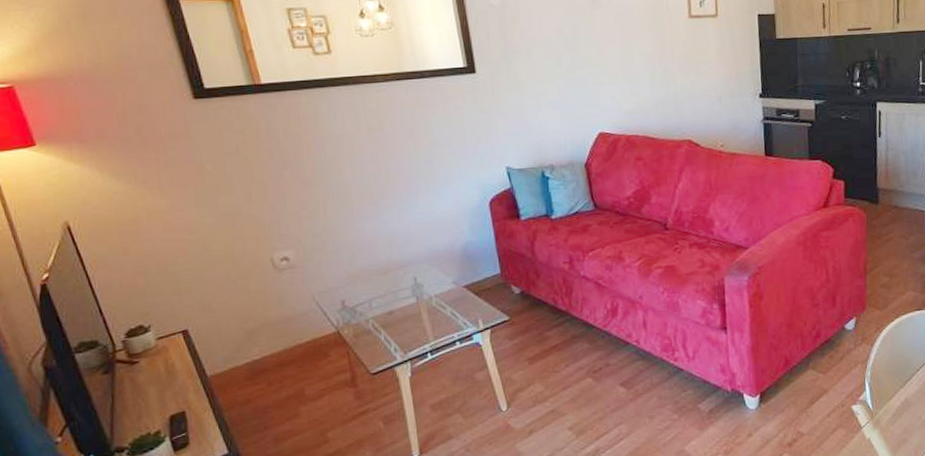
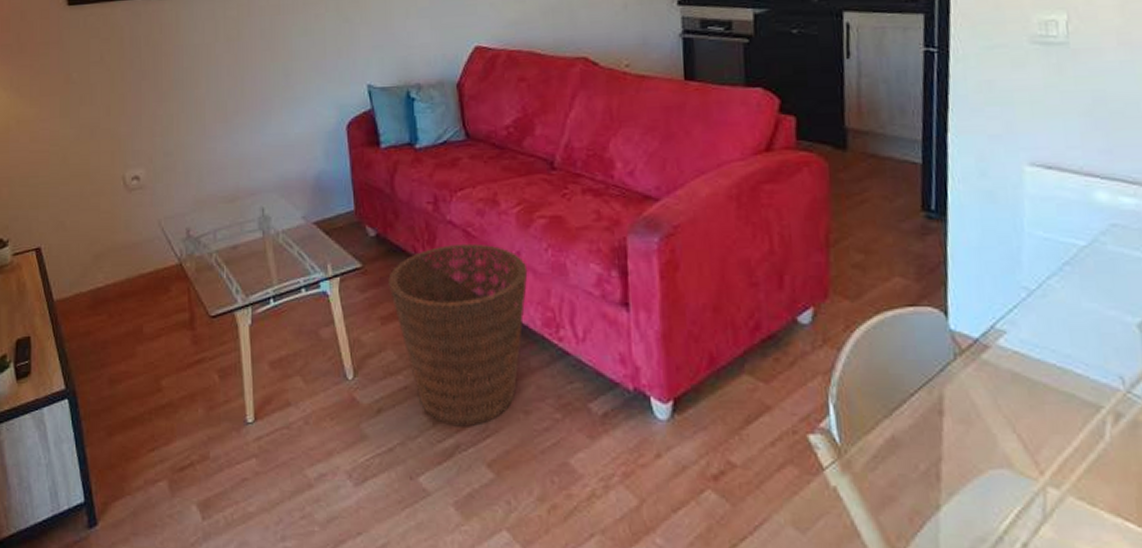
basket: none [533,292,649,435] -> present [388,243,528,426]

